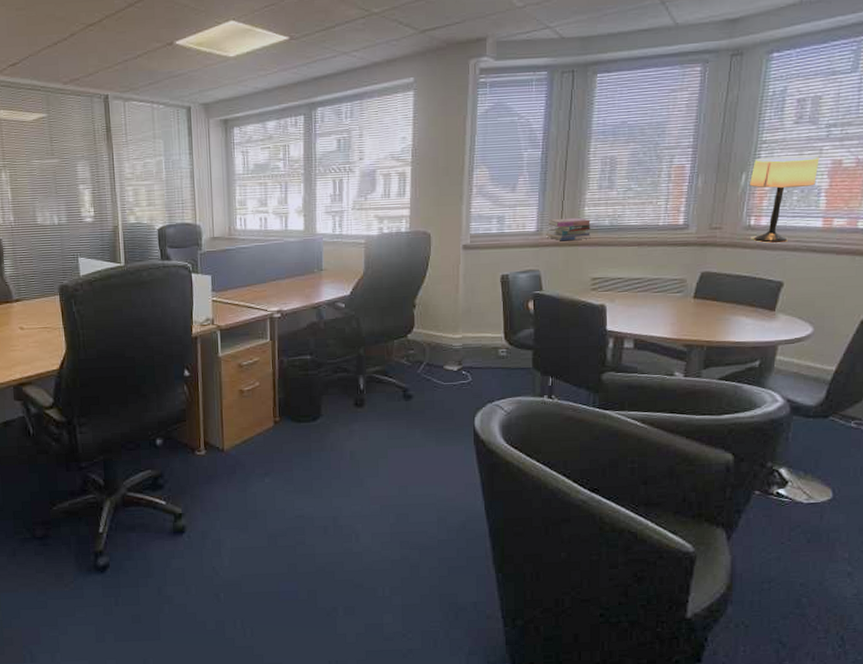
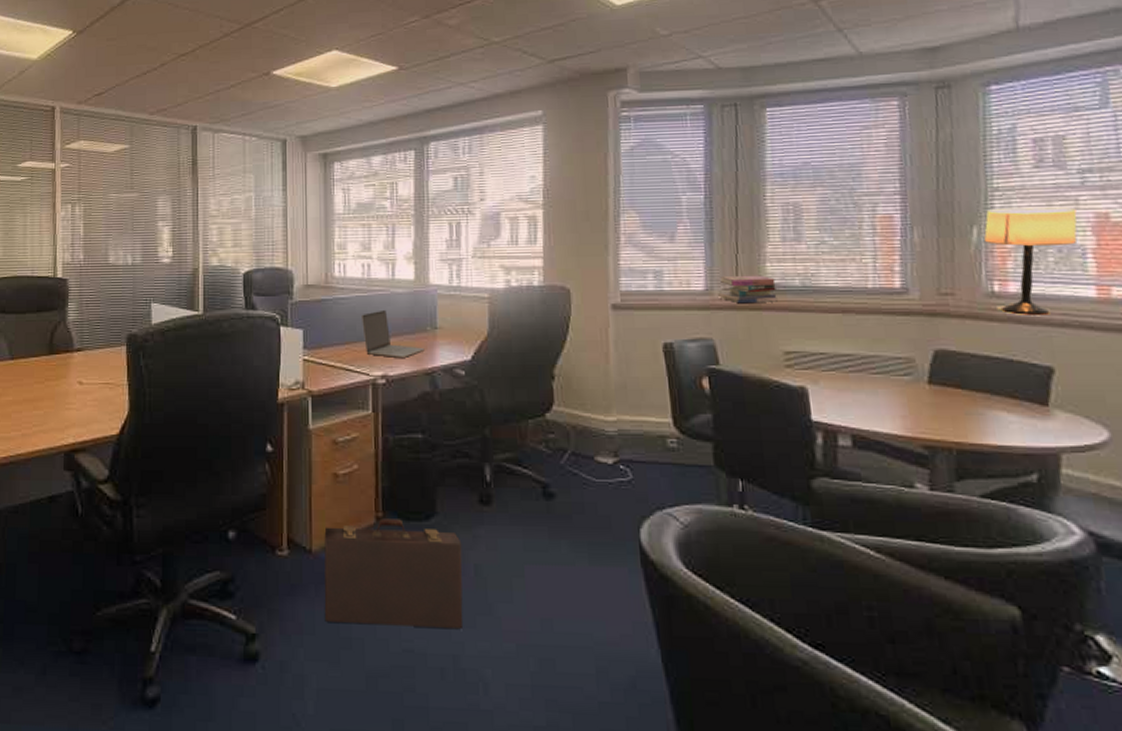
briefcase: none [233,421,341,501] -> present [324,518,464,630]
laptop: none [260,256,312,297] -> present [362,309,425,359]

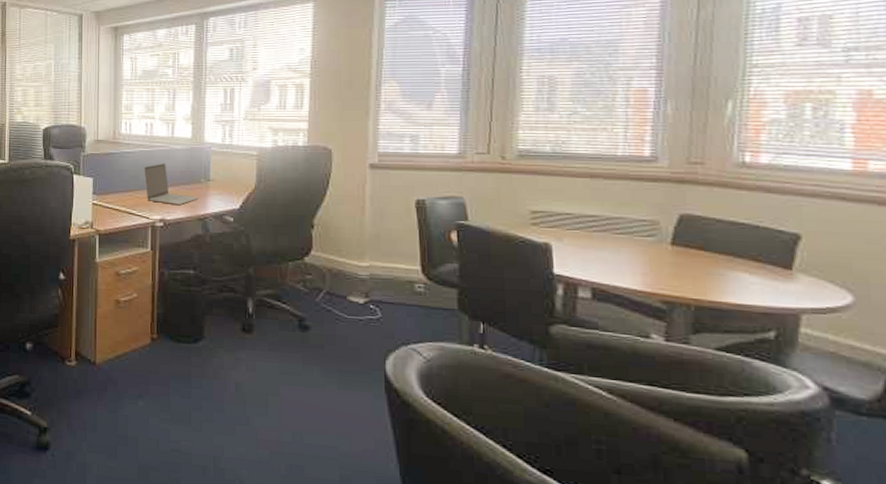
briefcase: present [324,518,464,630] -> none [105,339,225,435]
books: present [717,275,778,304] -> none [469,141,528,167]
table lamp: present [983,207,1077,315] -> none [738,83,838,185]

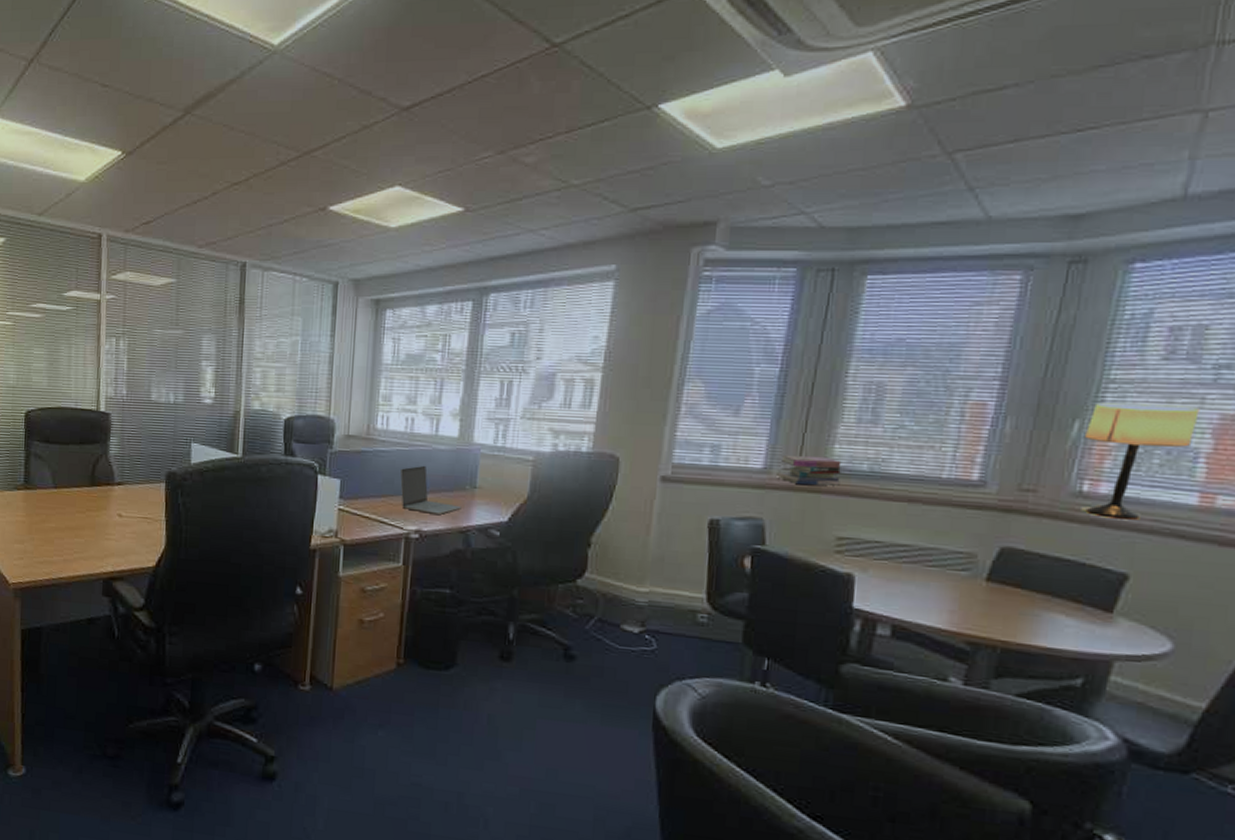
books: none [469,141,528,167] -> present [775,454,842,486]
table lamp: none [738,83,838,185] -> present [1081,402,1200,520]

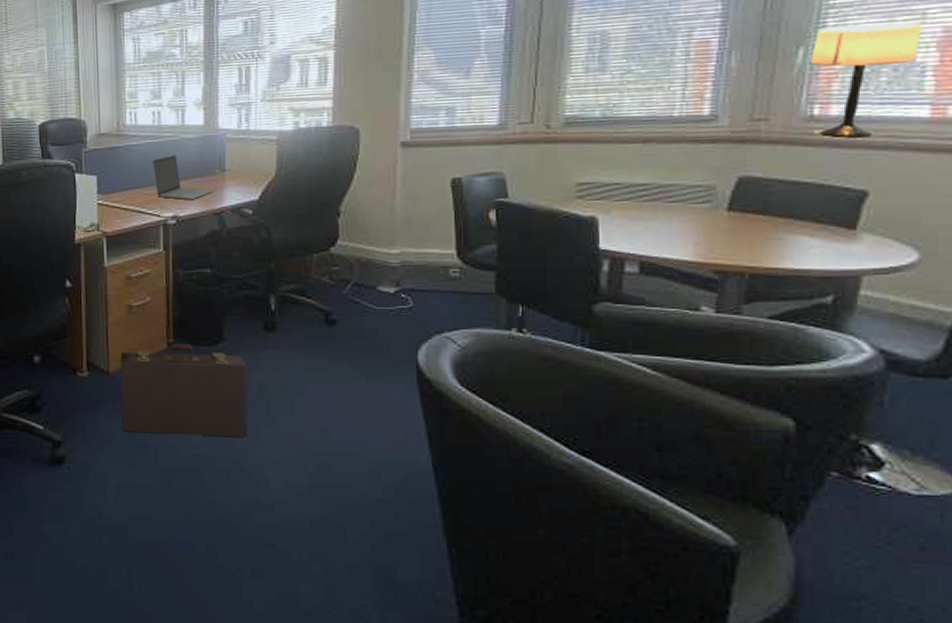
briefcase: none [339,665,478,770] -> present [120,344,248,438]
books: present [775,454,842,486] -> none [511,107,574,137]

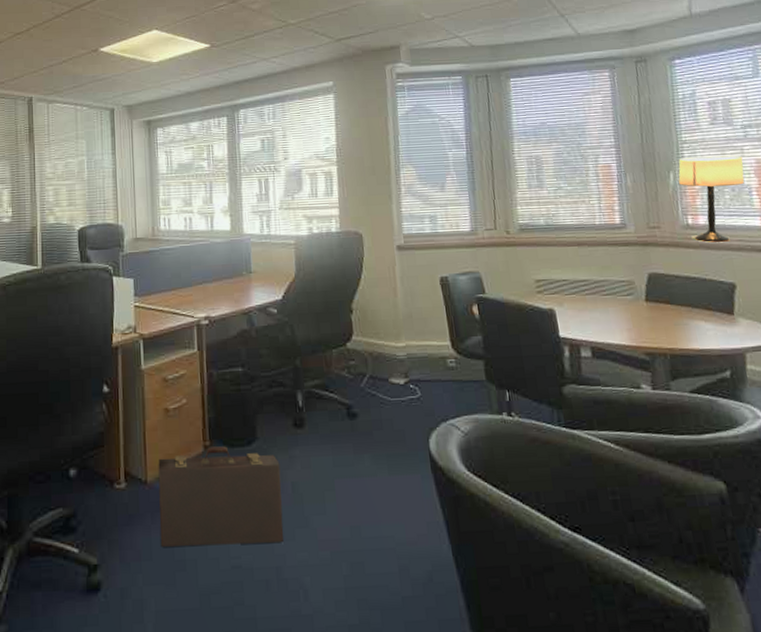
laptop: present [153,154,214,201] -> none [186,257,242,301]

